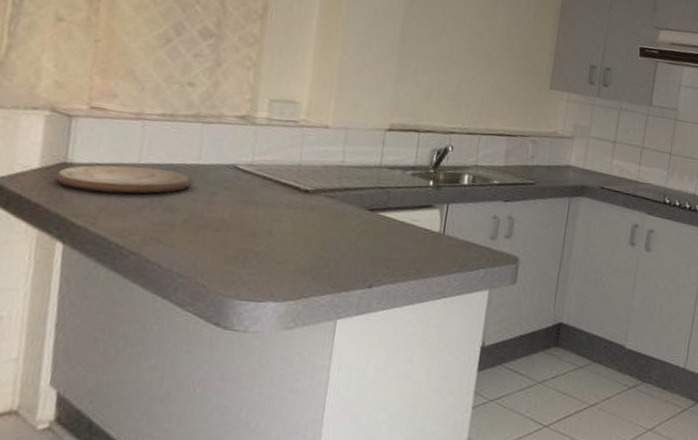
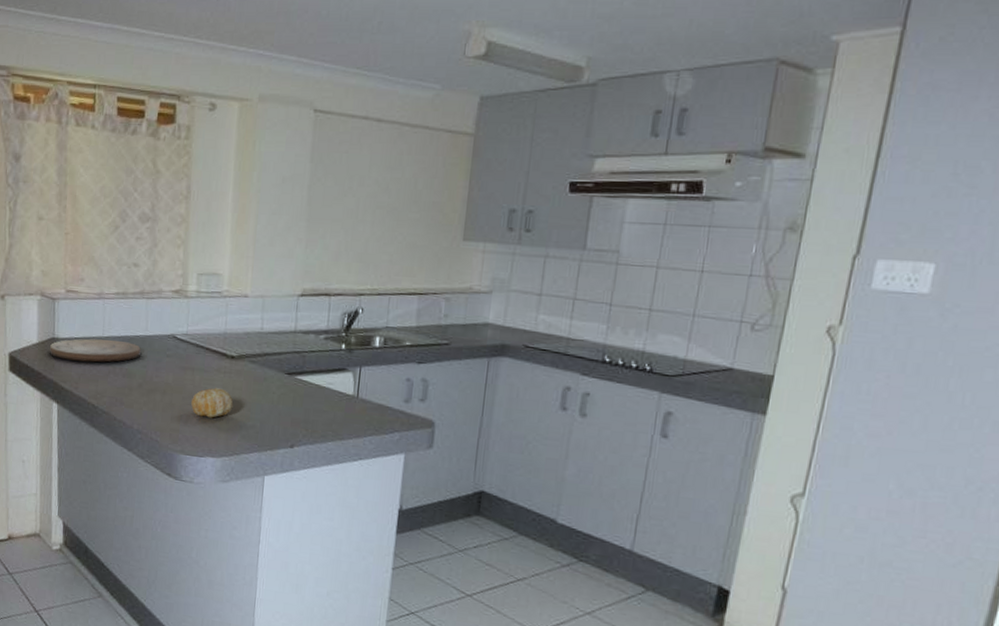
fruit: none [252,224,305,258] -> present [191,388,234,418]

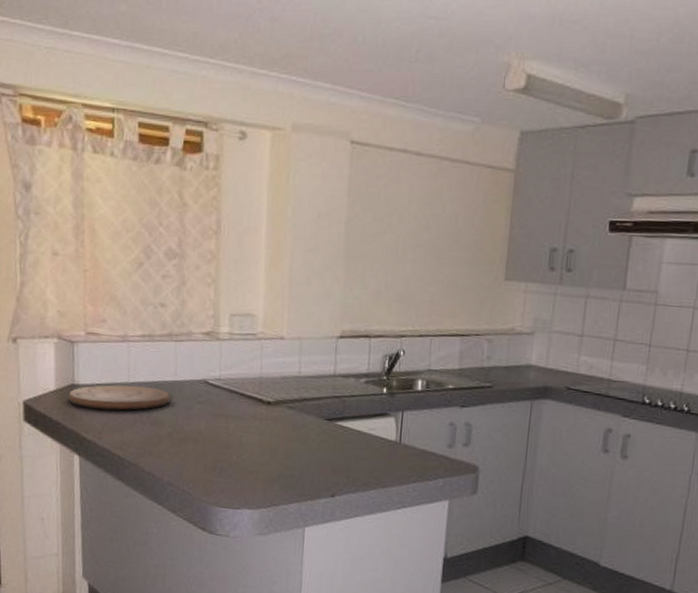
fruit: present [191,388,234,418] -> none [226,436,271,468]

